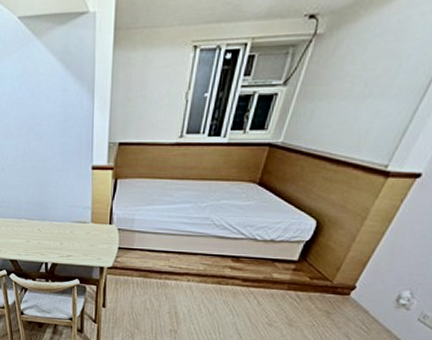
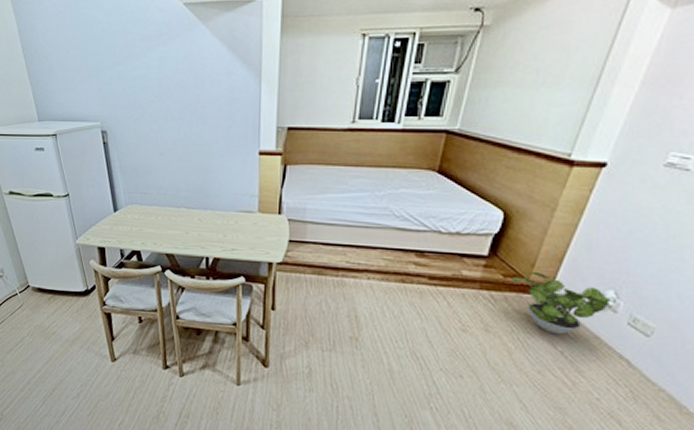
potted plant: none [317,274,407,329] -> present [511,271,612,335]

